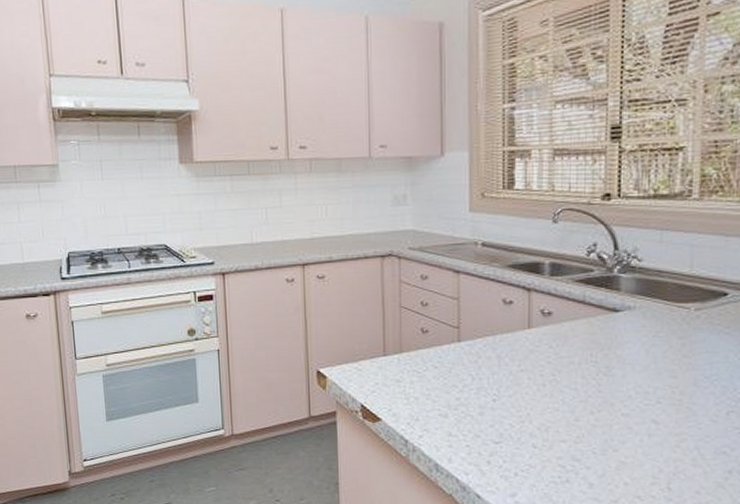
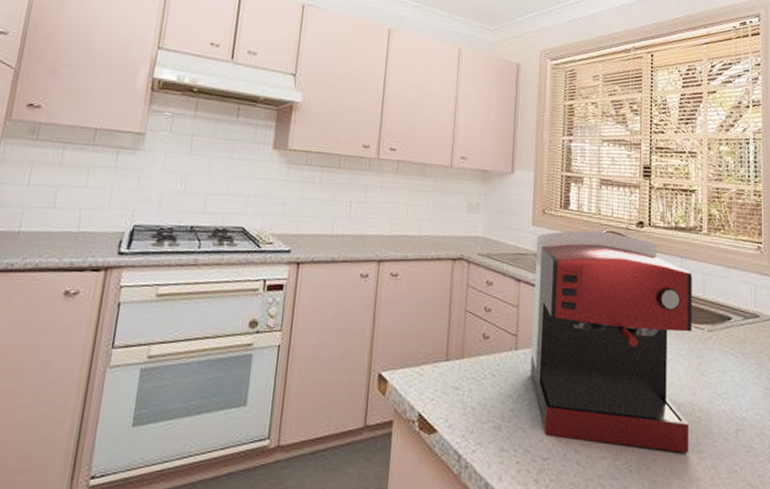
coffee maker: none [475,209,676,435] -> present [530,230,692,453]

